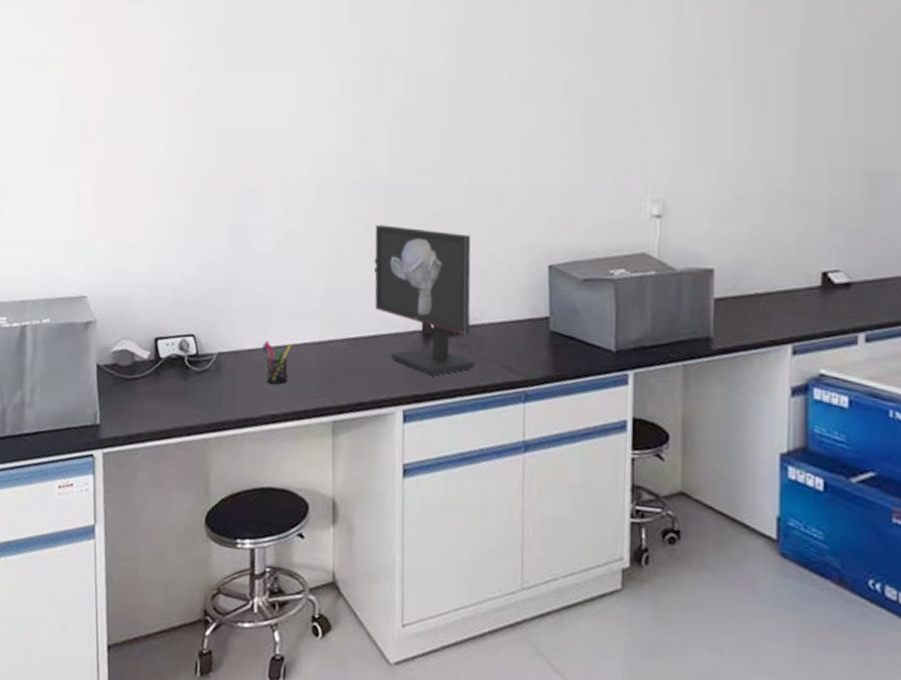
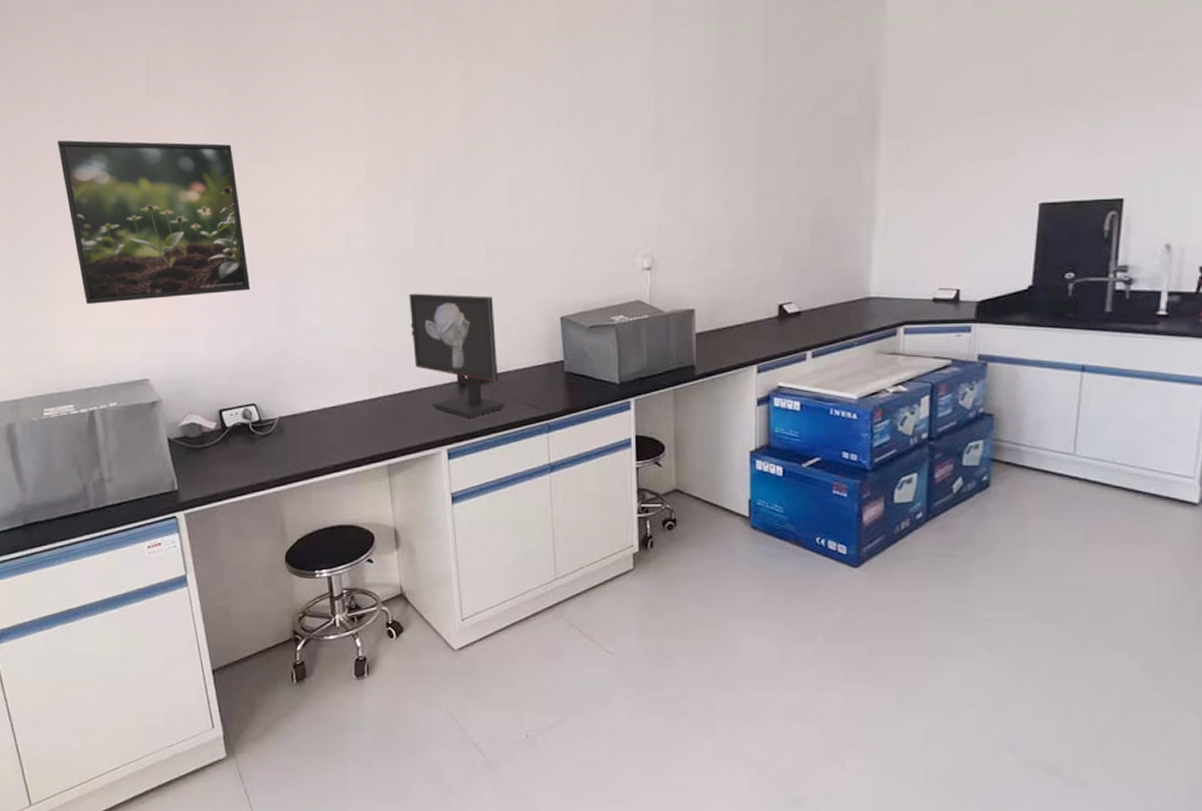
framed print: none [32,41,205,211] -> present [57,140,251,305]
pen holder: present [261,340,292,385] -> none [318,403,345,439]

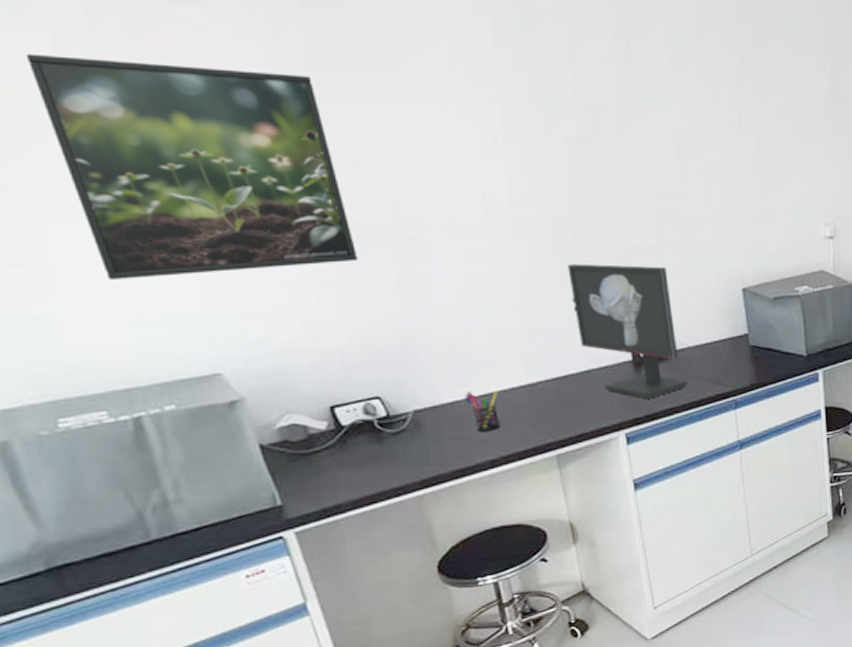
pen holder: none [318,403,345,439] -> present [463,391,500,432]

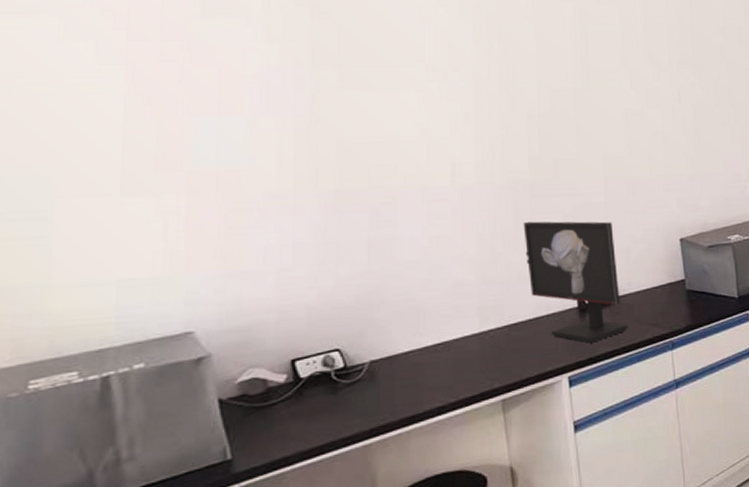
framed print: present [25,53,359,281] -> none [68,59,335,250]
pen holder: present [463,391,500,432] -> none [418,340,451,380]

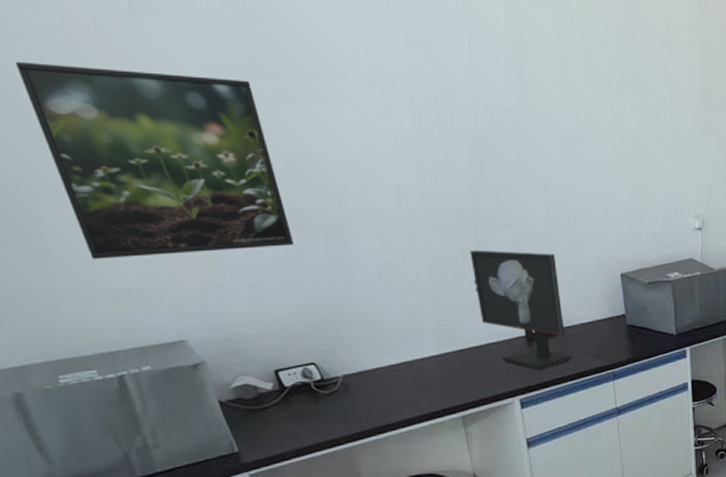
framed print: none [68,59,335,250] -> present [15,61,295,260]

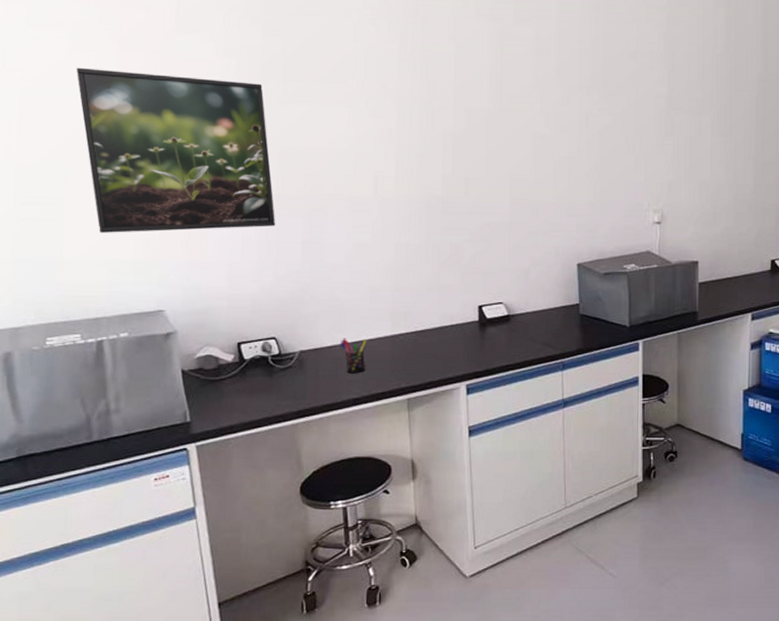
pen holder: none [384,360,415,395] -> present [339,338,367,374]
monitor: present [470,250,573,370] -> none [434,236,523,356]

